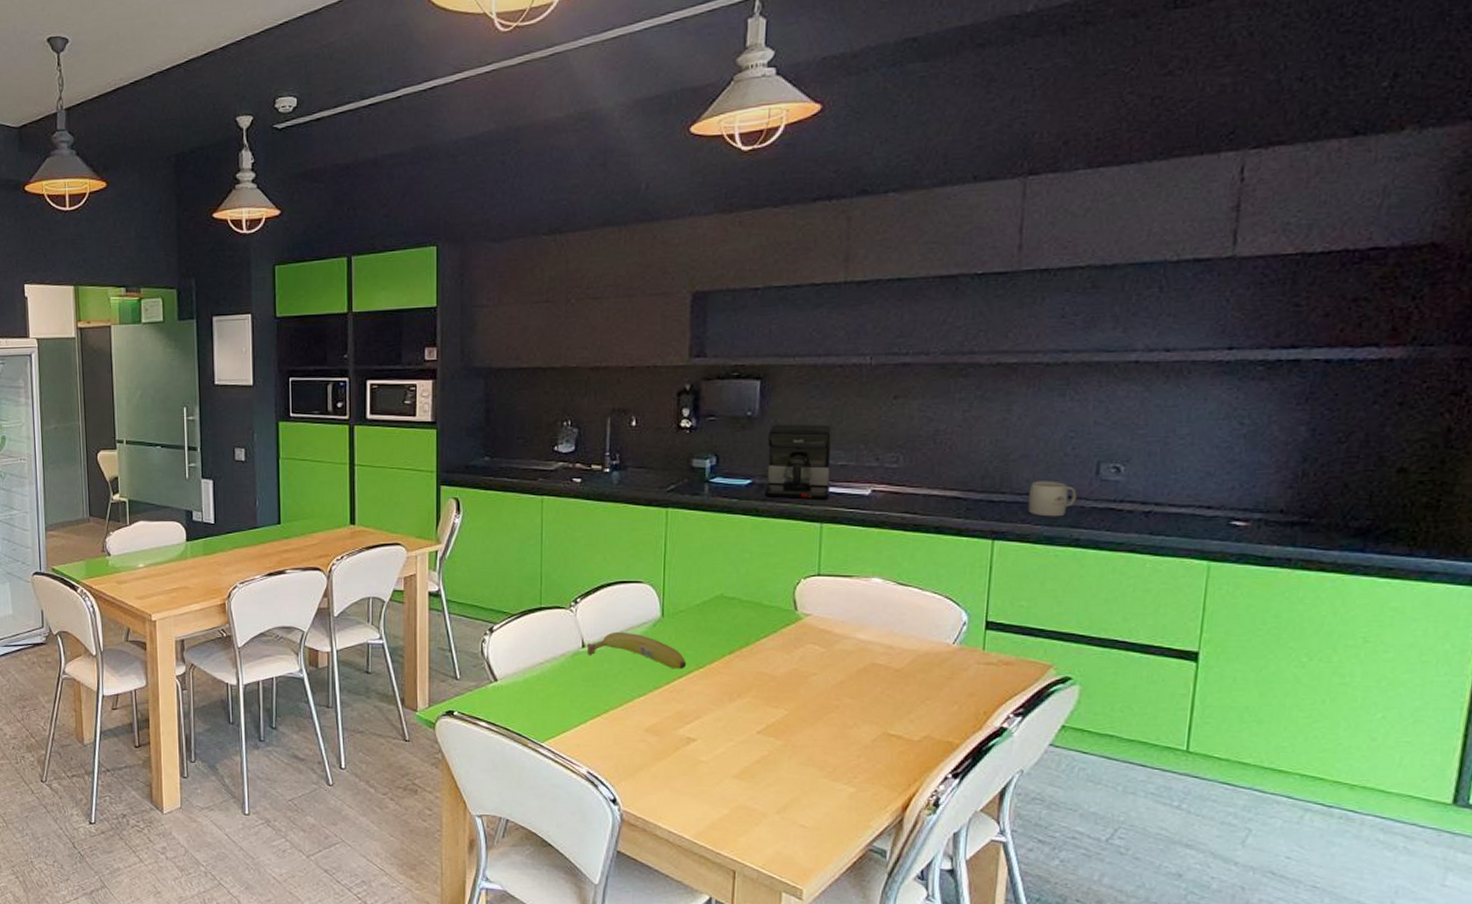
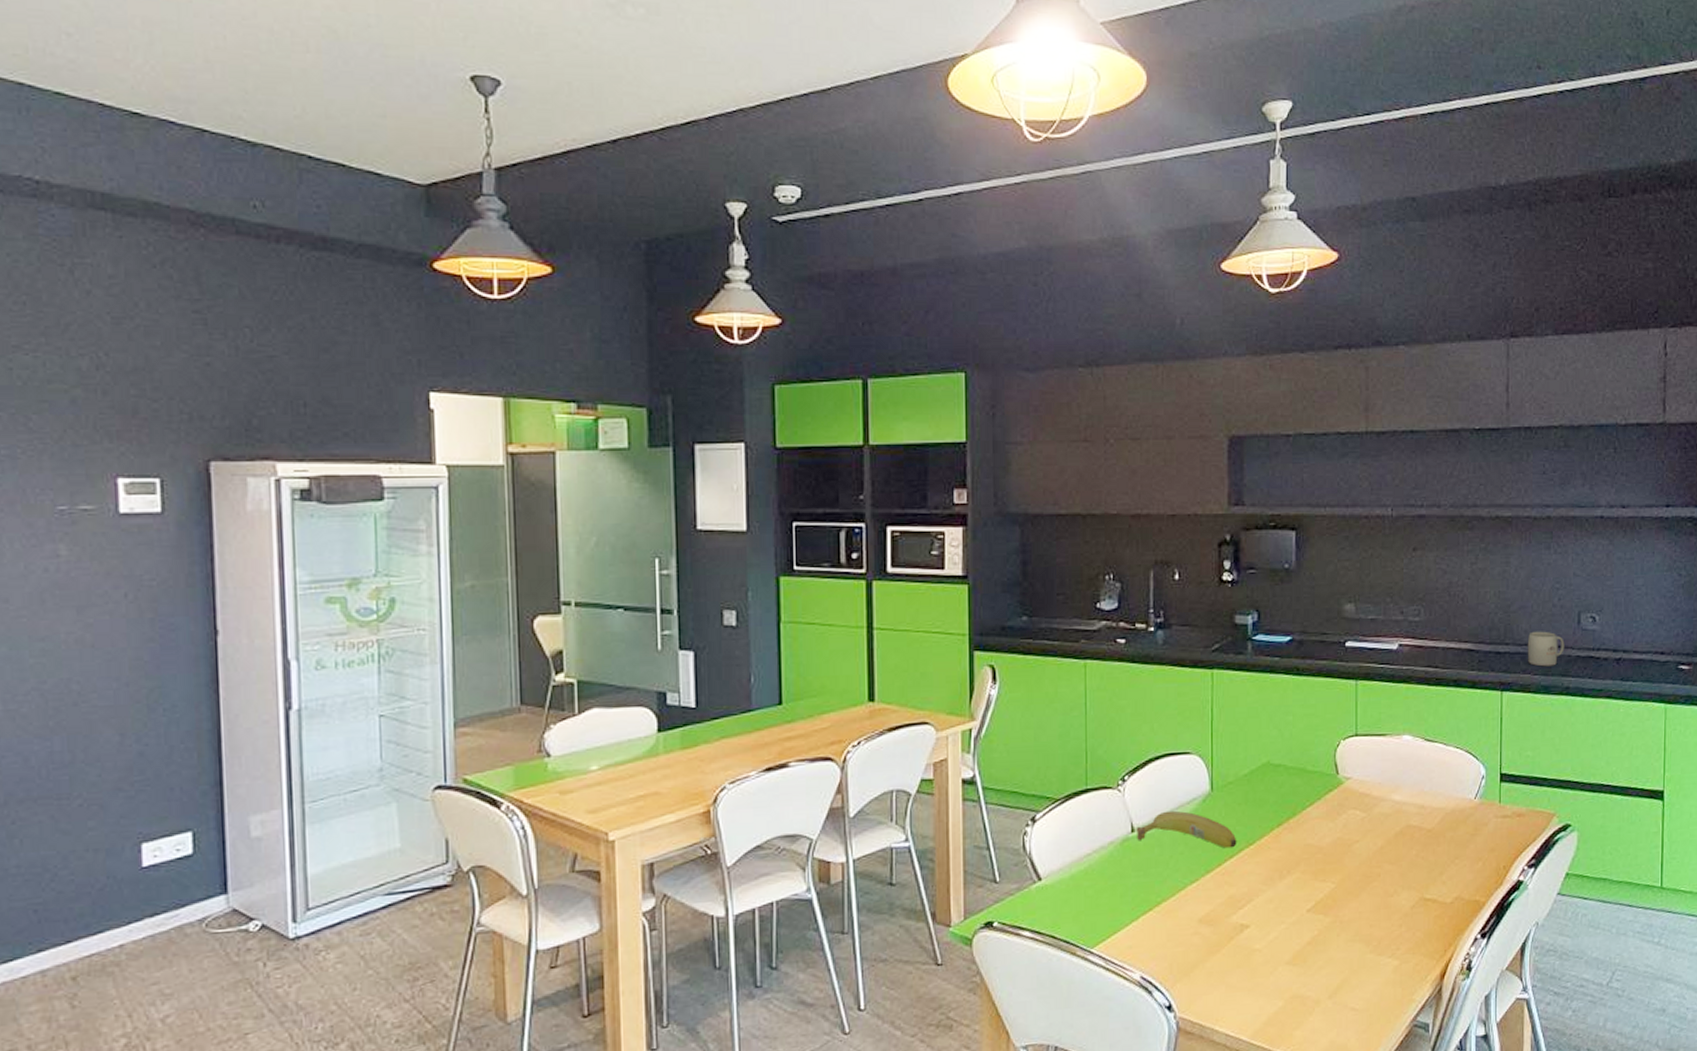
coffee maker: present [764,424,832,501] -> none [1304,577,1362,657]

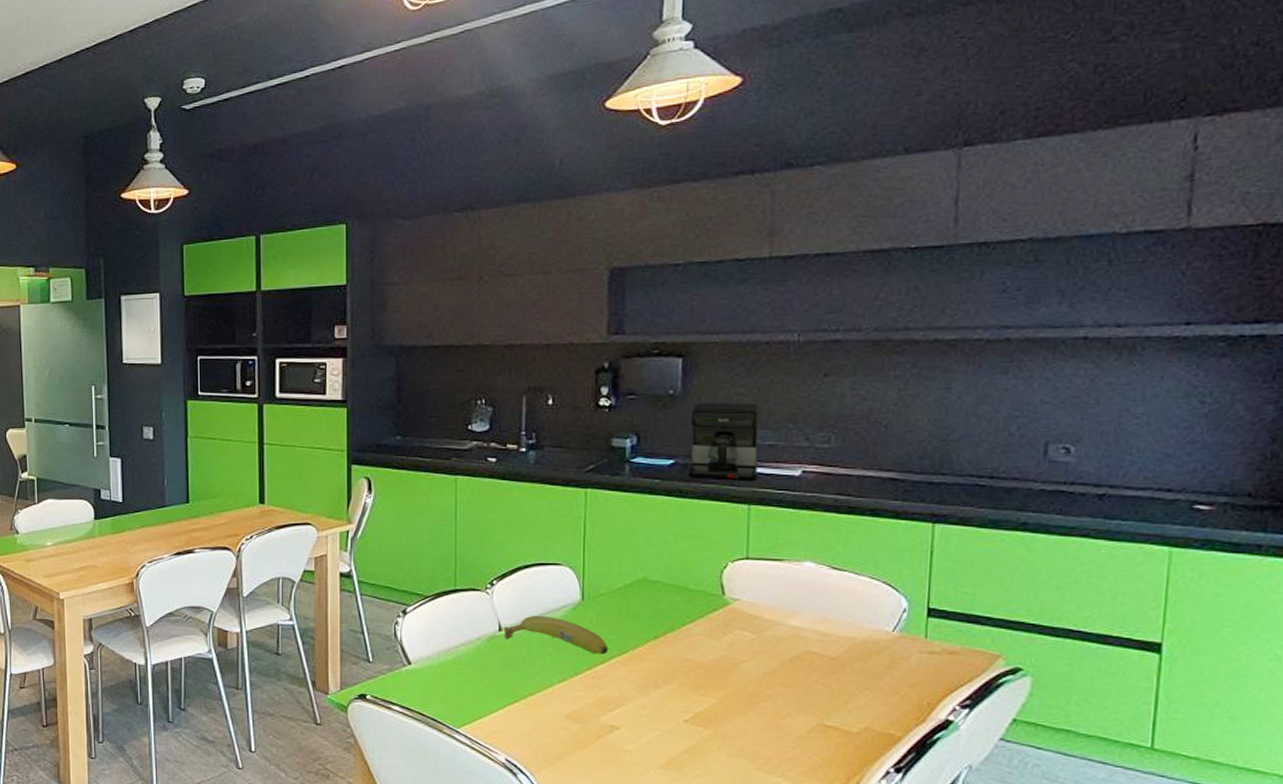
coffee maker: none [1304,577,1362,657] -> present [688,402,758,482]
mug: present [1527,631,1565,667] -> none [970,462,1024,500]

